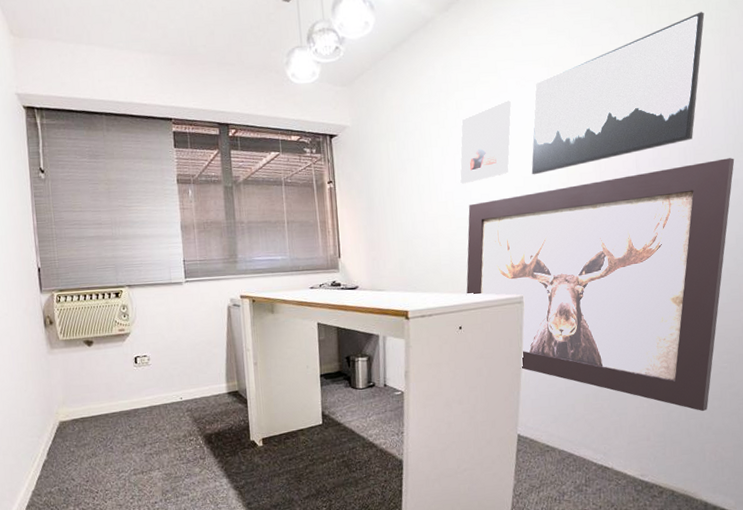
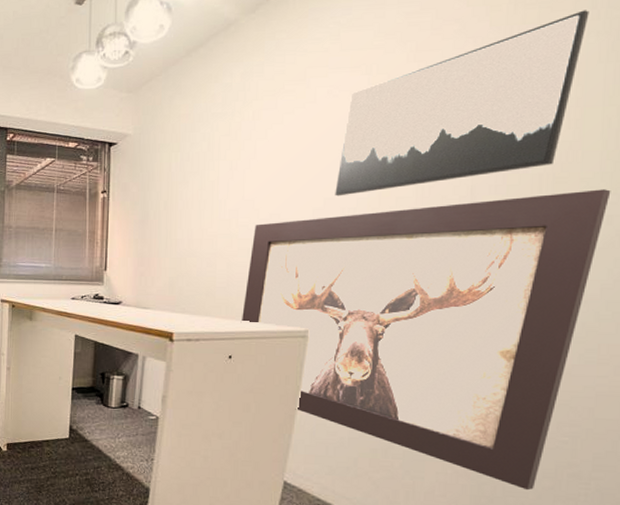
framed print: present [460,100,511,184] -> none [248,112,319,202]

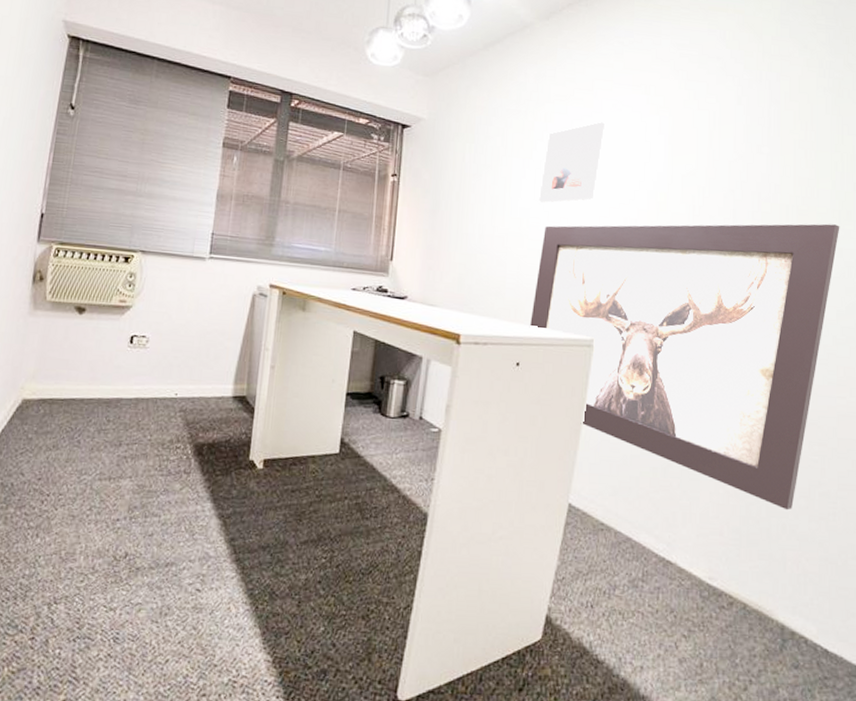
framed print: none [248,112,319,202] -> present [539,122,604,203]
wall art: present [335,10,589,196] -> none [618,68,818,206]

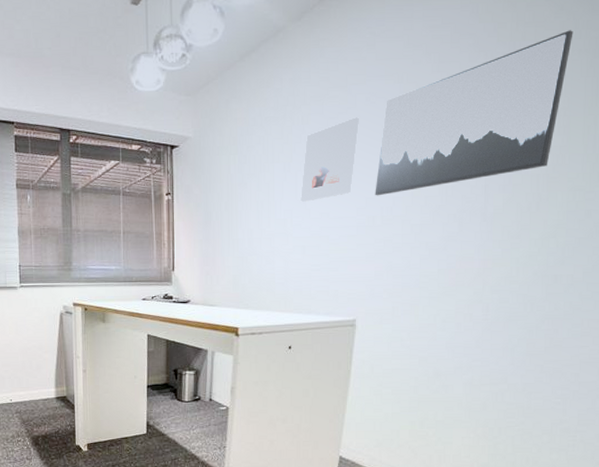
wall art: present [529,223,840,511] -> none [298,187,590,446]
wall art: none [618,68,818,206] -> present [375,30,573,196]

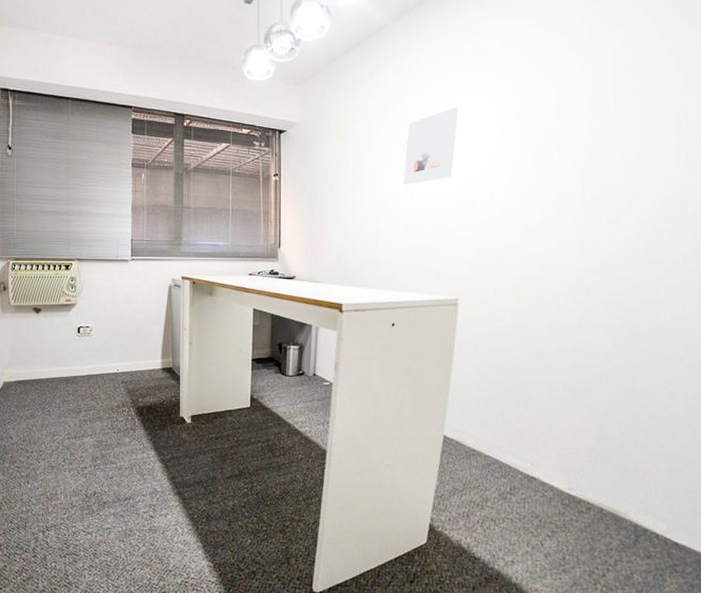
wall art: present [375,30,573,196] -> none [475,31,662,181]

